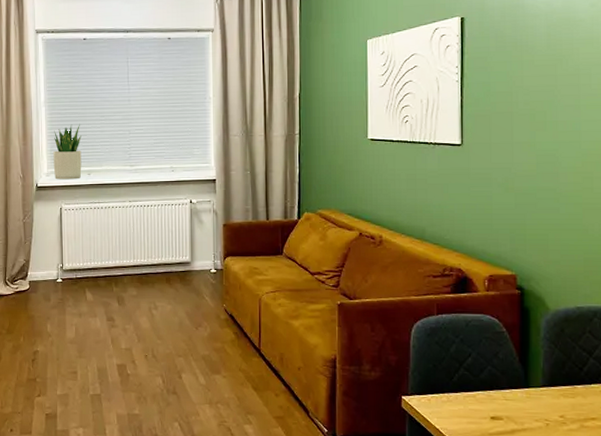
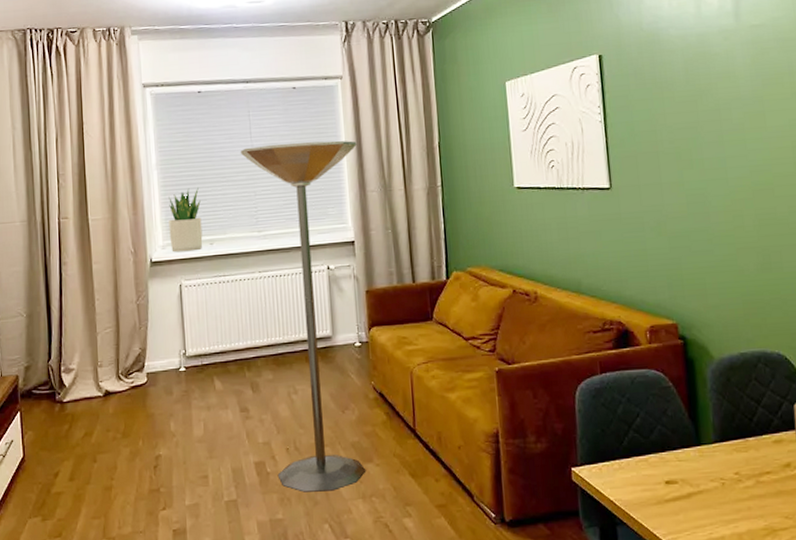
floor lamp: none [118,88,223,395] -> present [240,140,366,492]

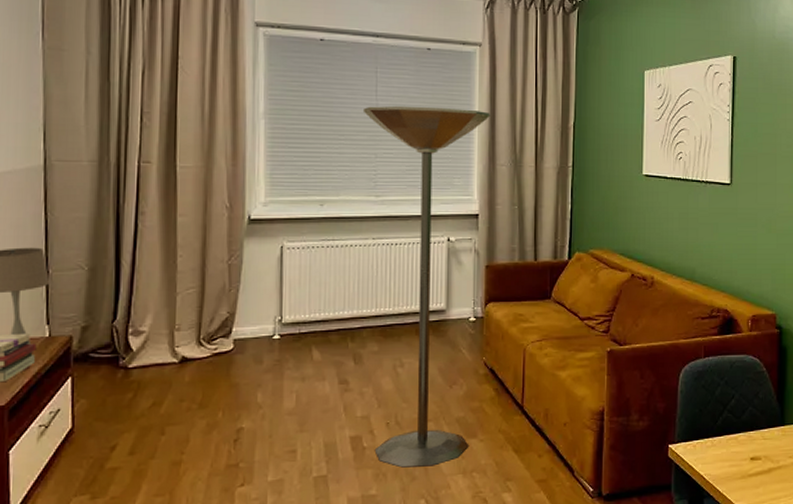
planter: present [168,187,203,253] -> none [273,143,313,211]

